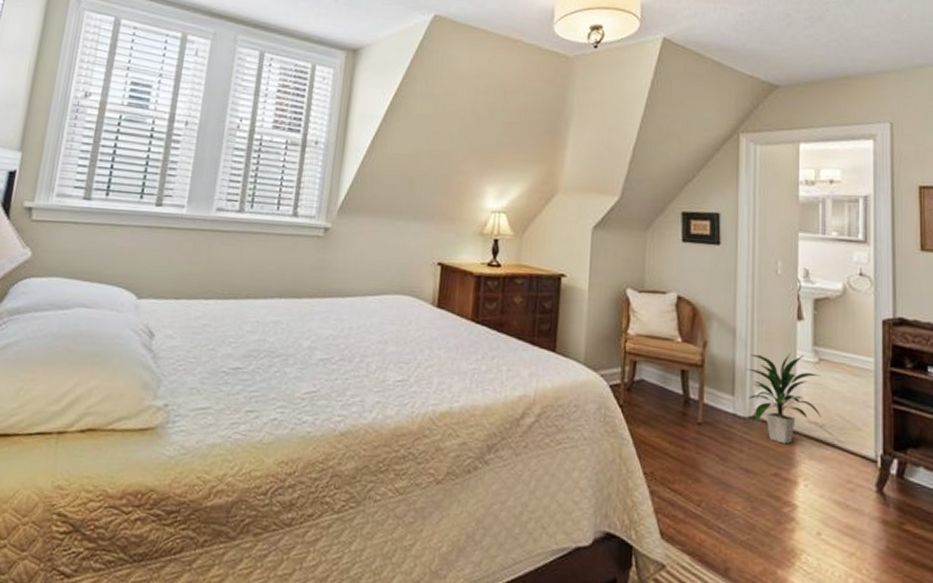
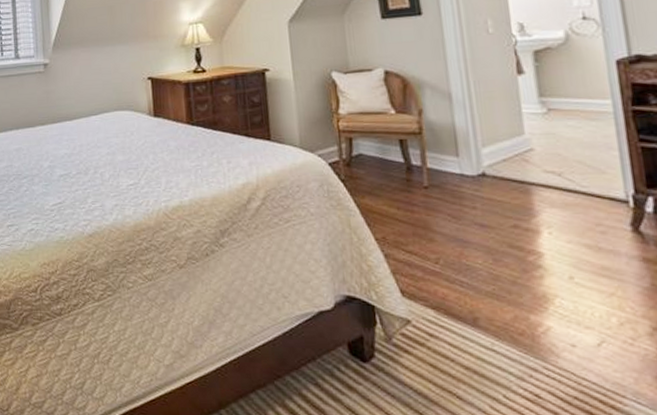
indoor plant: present [746,353,821,444] -> none [468,107,558,196]

